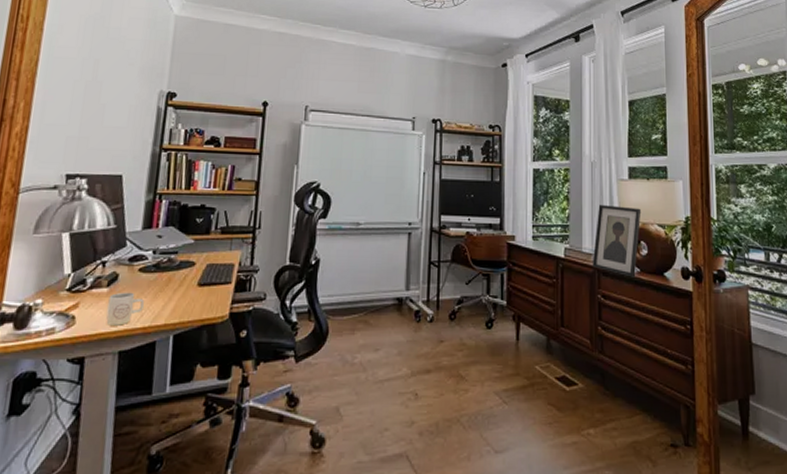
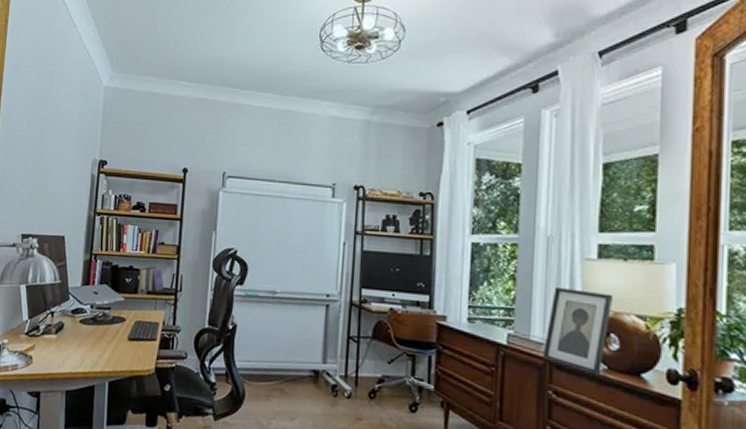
mug: present [105,292,145,326] -> none [55,339,85,369]
books: none [211,203,241,231] -> present [139,265,164,292]

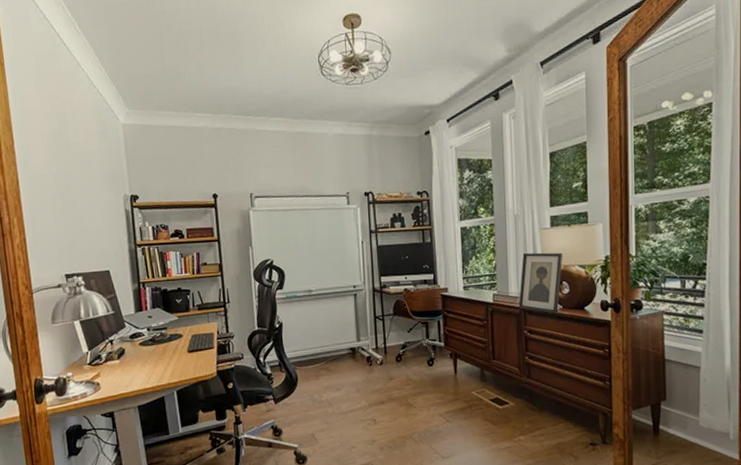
books: present [139,265,164,292] -> none [188,285,214,308]

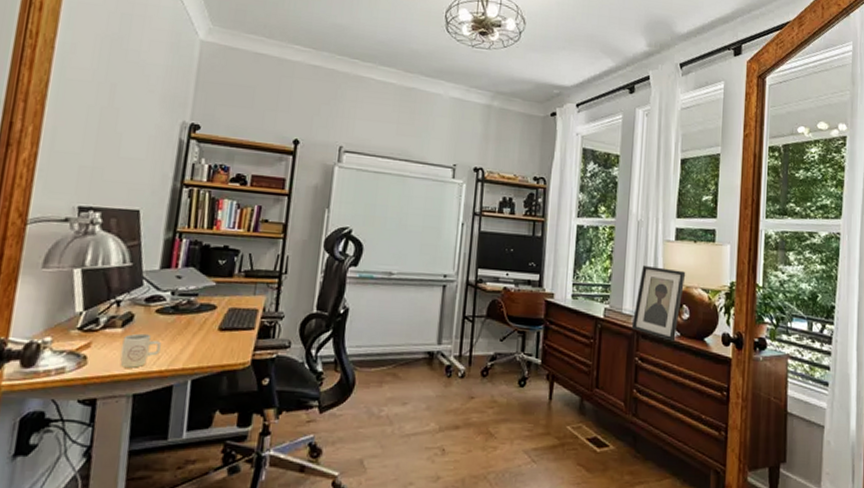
mug: none [121,361,150,388] -> present [119,333,162,368]

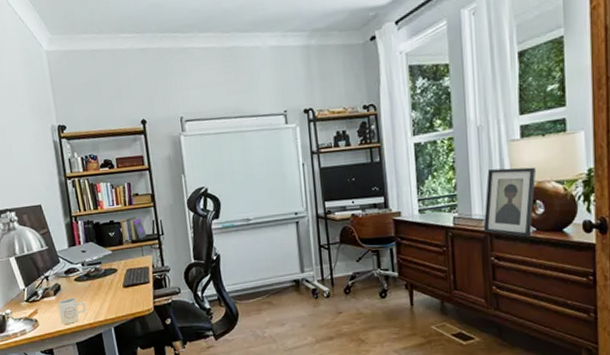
books: none [235,245,267,275] -> present [120,217,147,242]

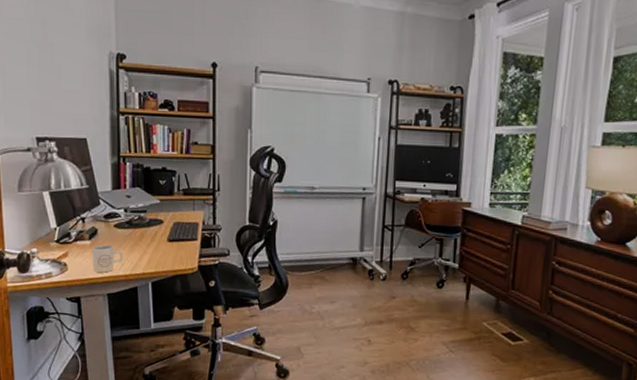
books: present [120,217,147,242] -> none [174,166,201,193]
picture frame: present [483,167,537,237] -> none [549,173,611,246]

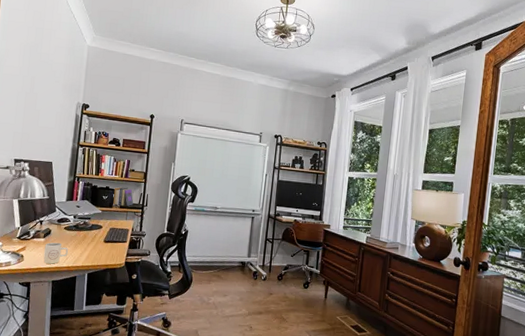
books: none [174,166,201,193] -> present [113,187,134,206]

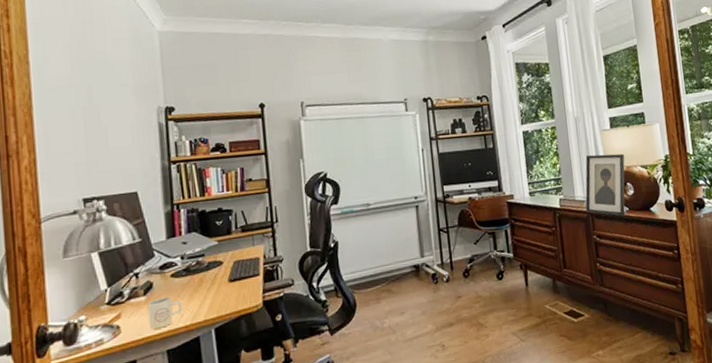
books: present [113,187,134,206] -> none [230,203,260,231]
picture frame: none [386,207,429,262] -> present [585,153,625,216]

